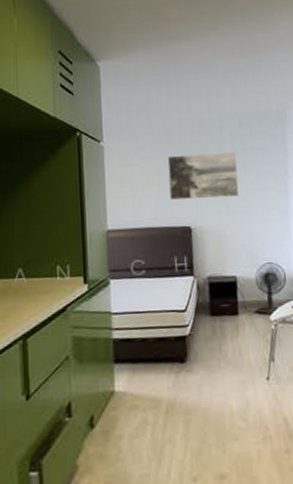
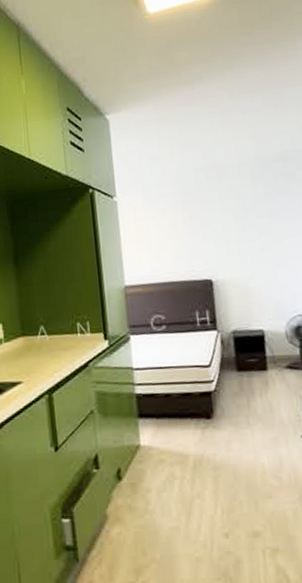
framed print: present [167,151,239,200] -> none [183,197,264,252]

